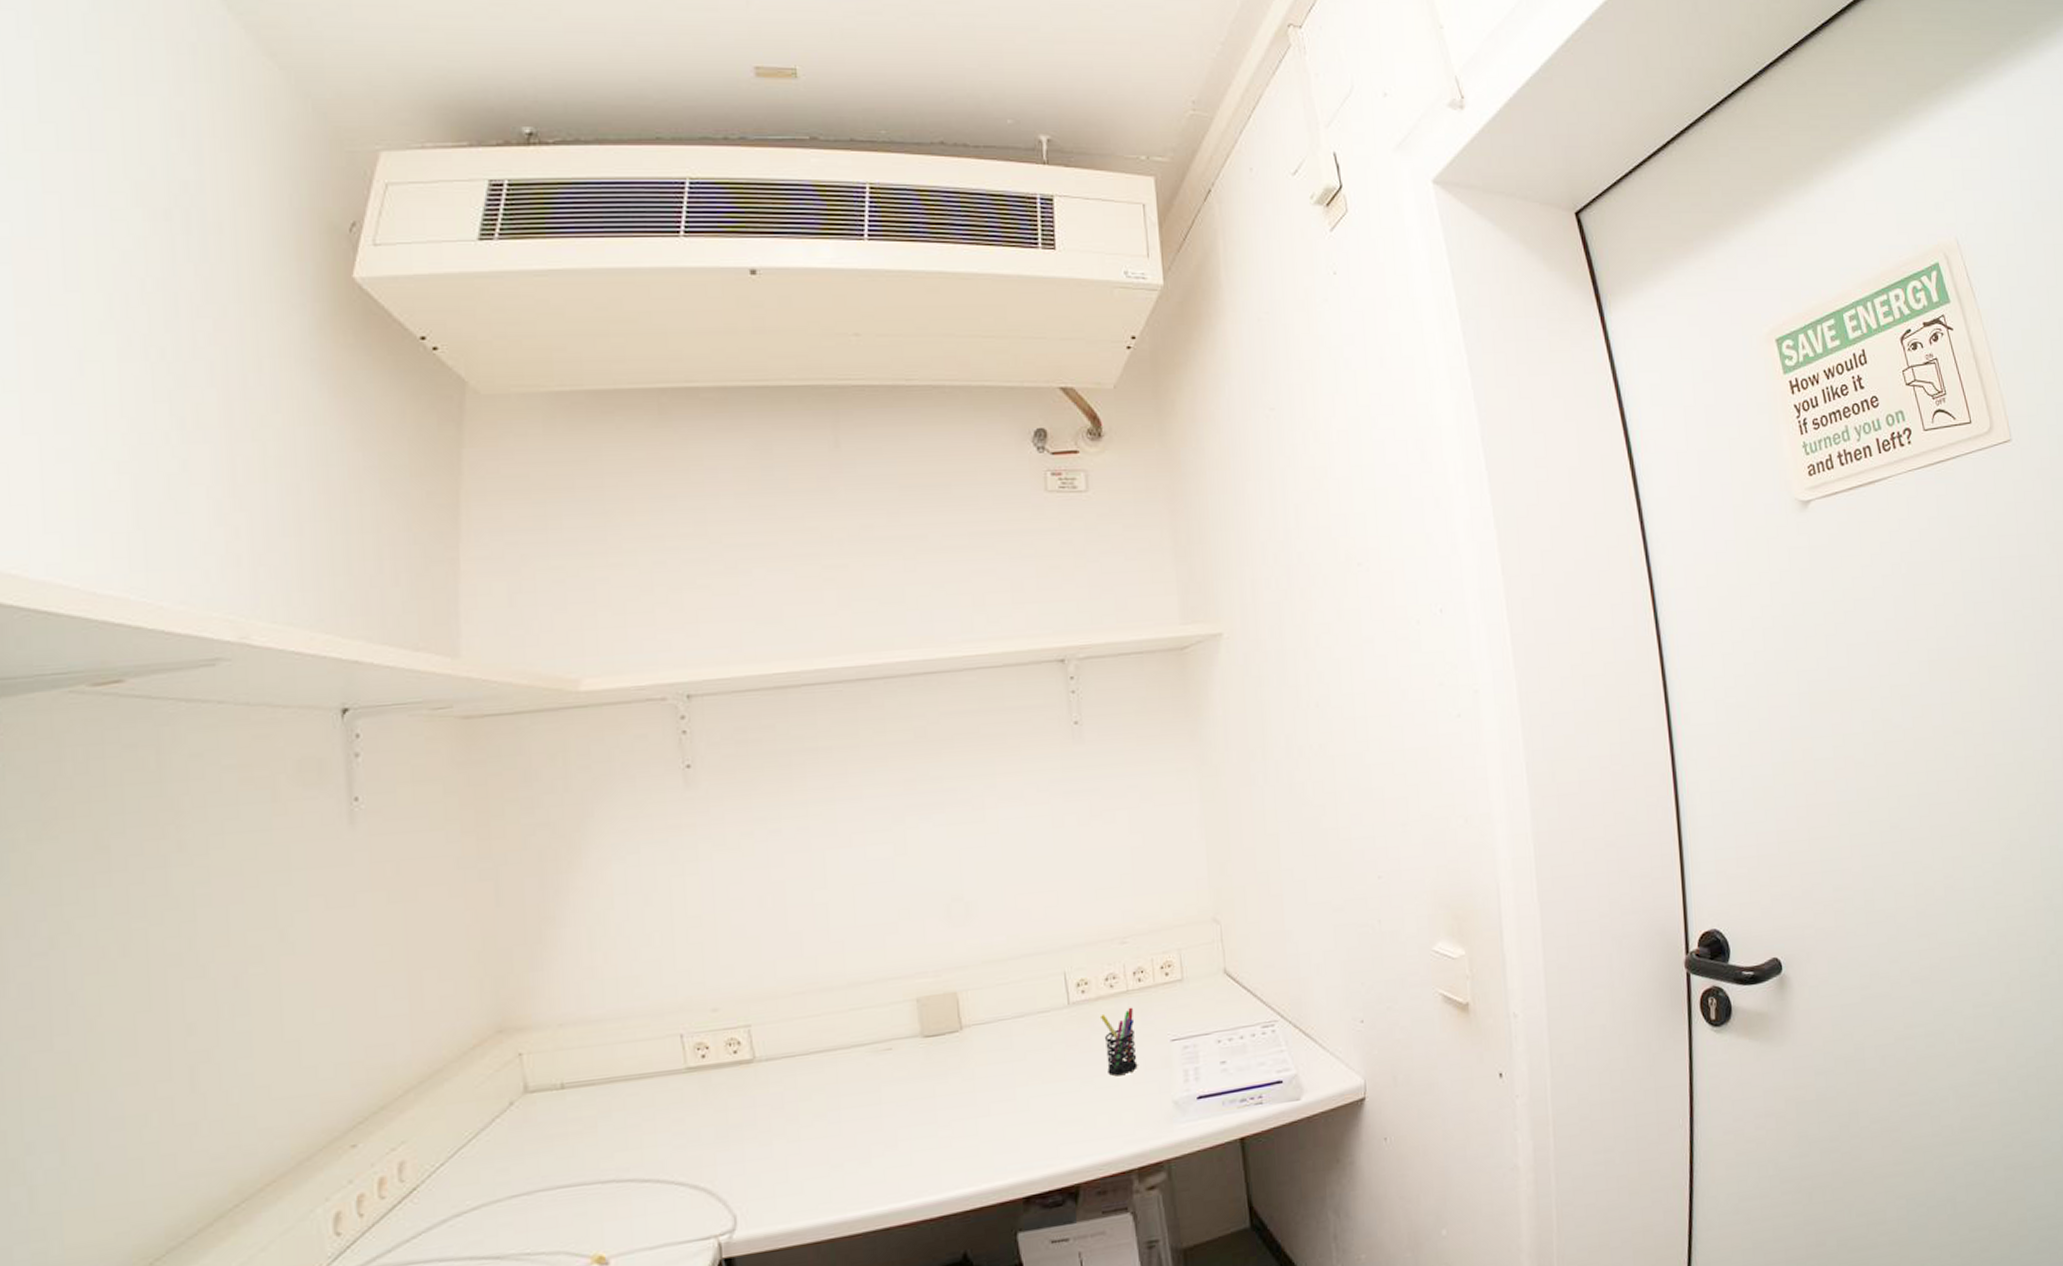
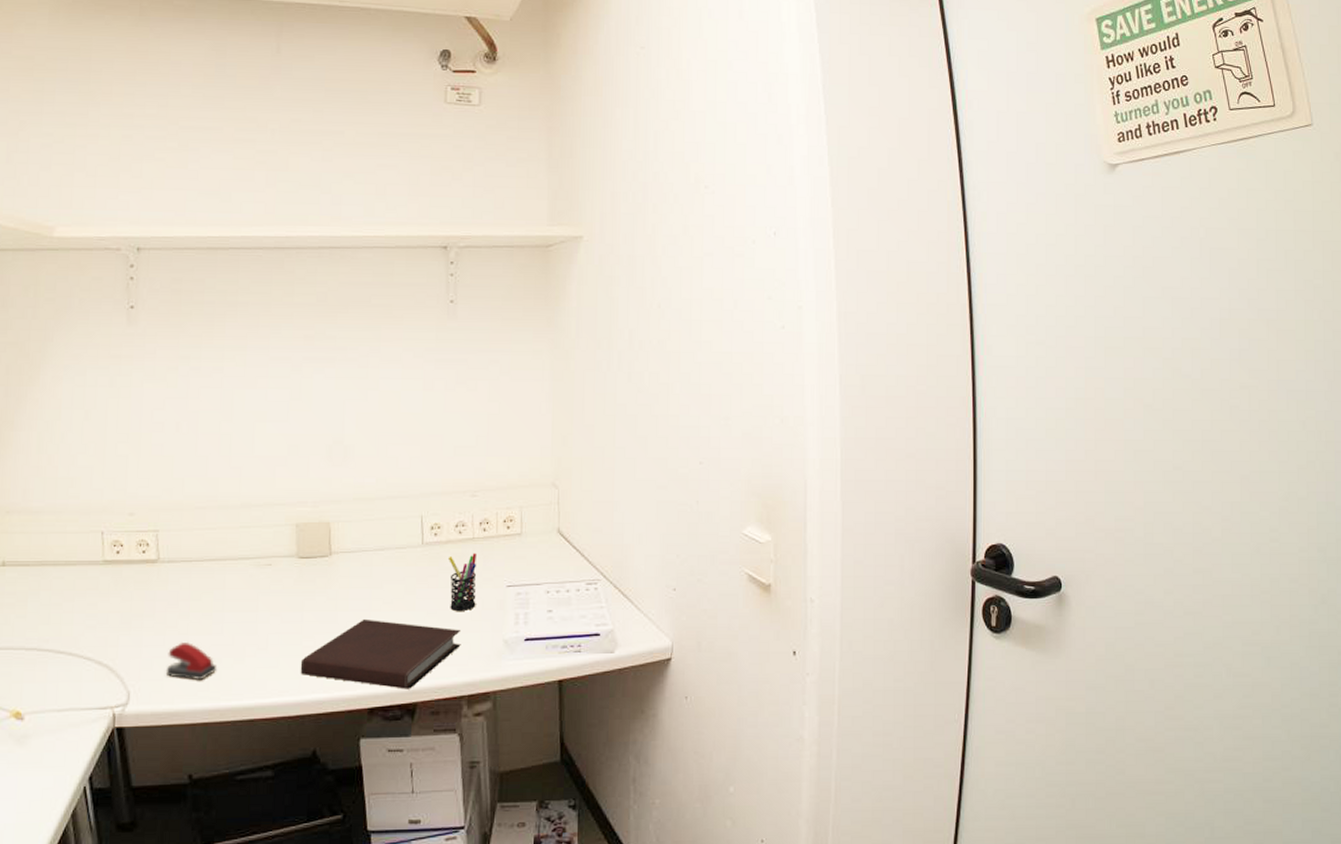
stapler: none [777,1148,840,1193] -> present [165,641,218,681]
notebook: none [938,1095,1125,1171] -> present [300,618,462,689]

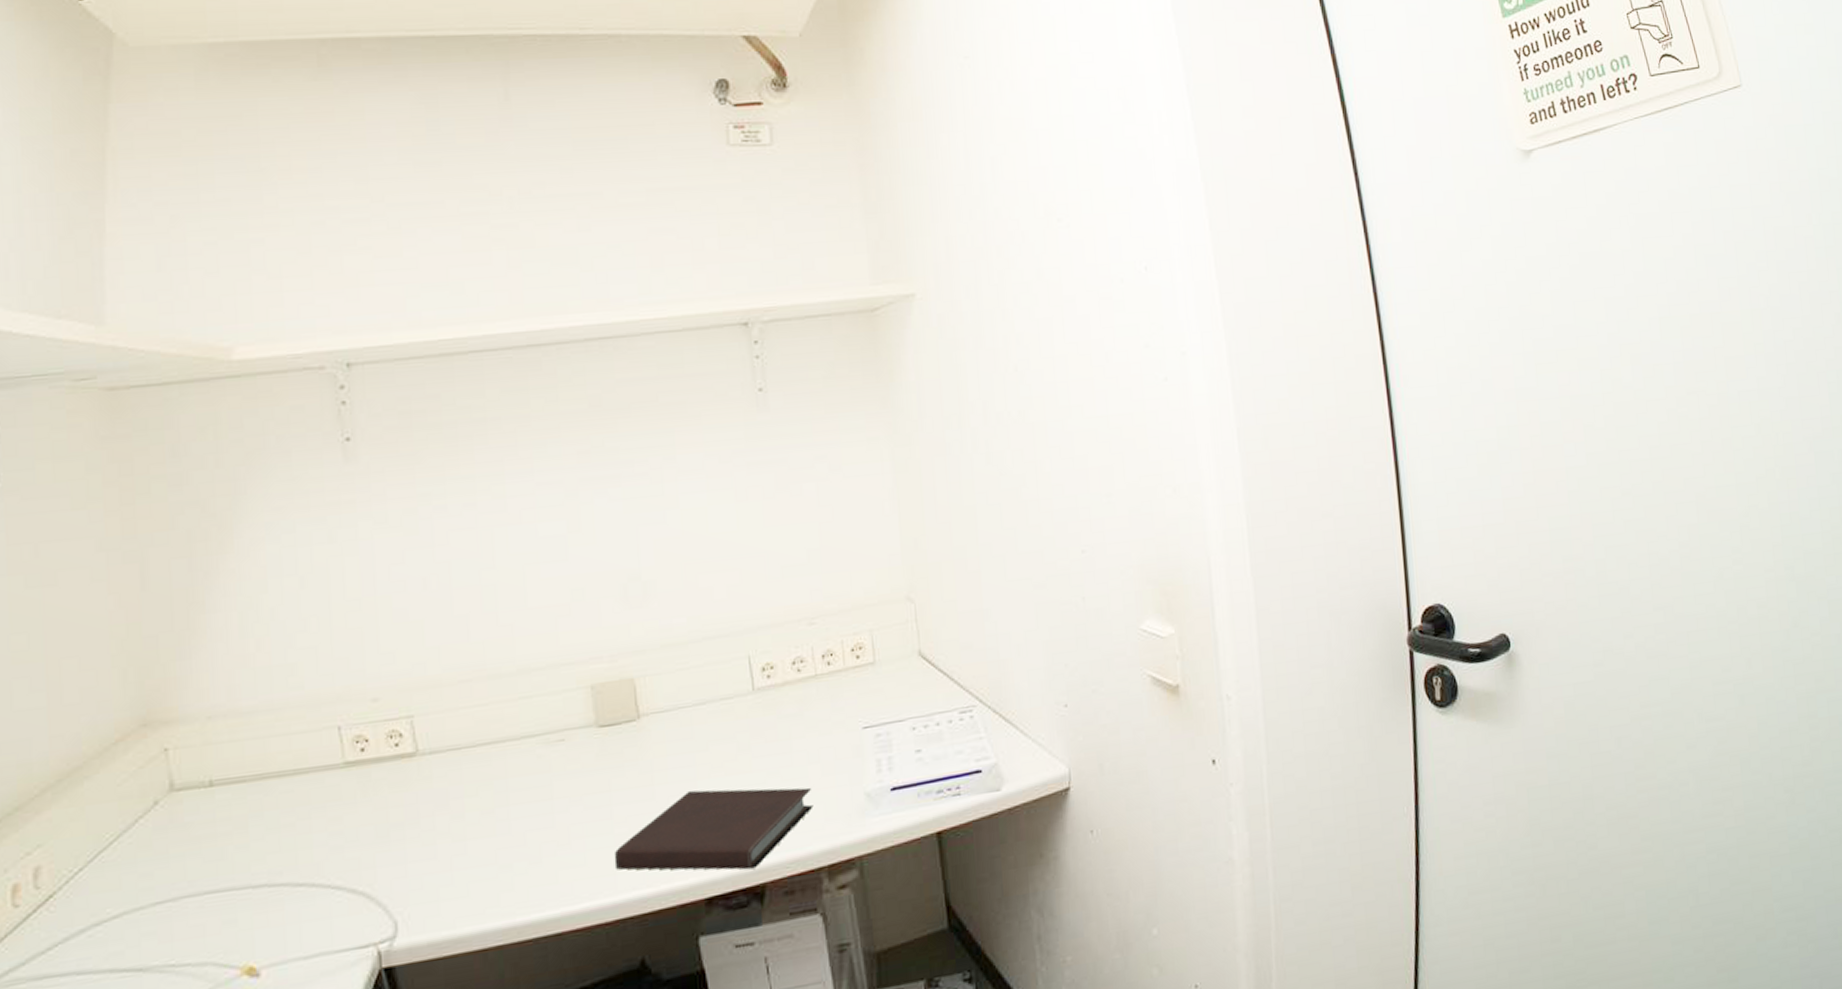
stapler: present [165,641,218,681] -> none [441,848,508,896]
pen holder: present [449,553,476,612] -> none [788,692,827,767]

